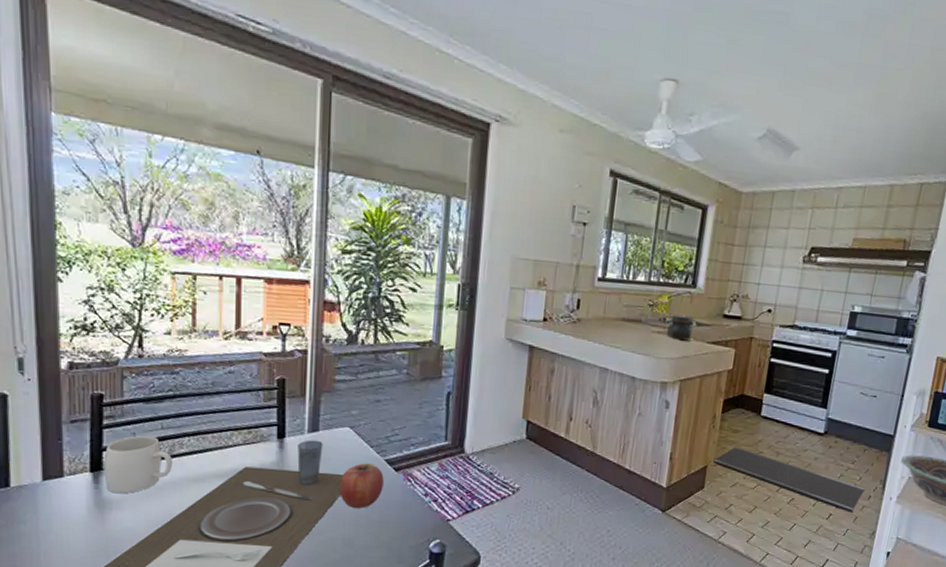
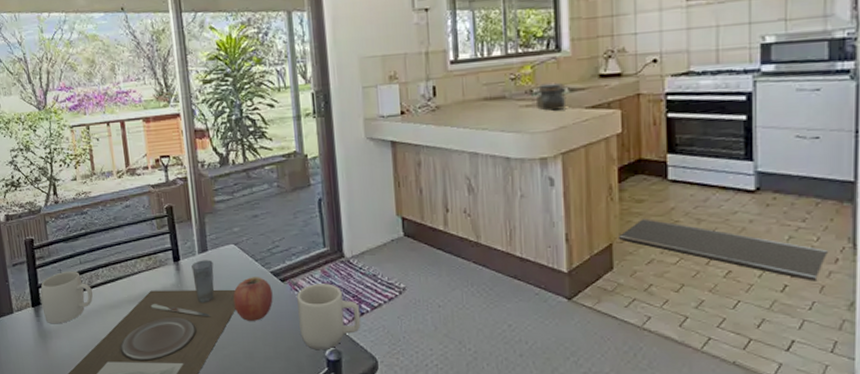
mug: none [406,476,472,543] -> present [297,283,361,351]

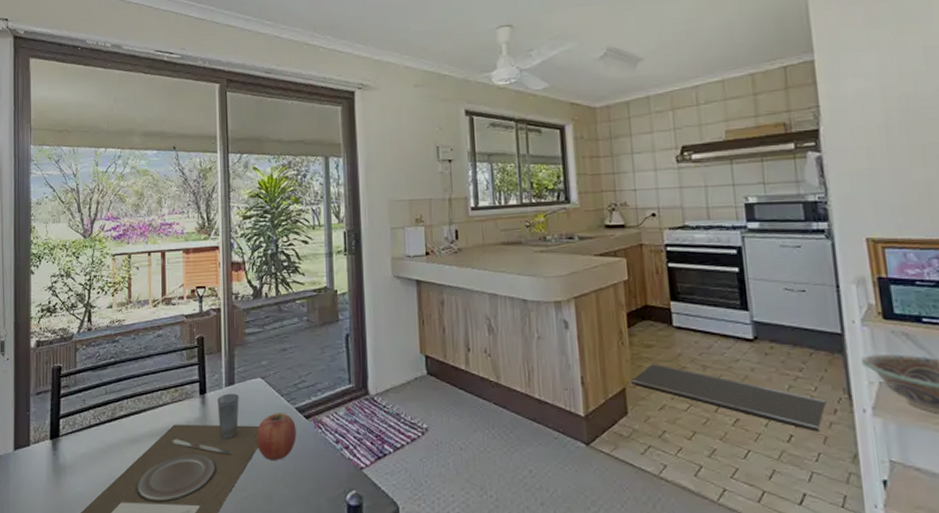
mug: present [40,271,93,324] -> none [60,401,114,459]
mug: present [297,283,361,351] -> none [320,422,383,494]
jar: present [535,82,567,111] -> none [548,231,577,257]

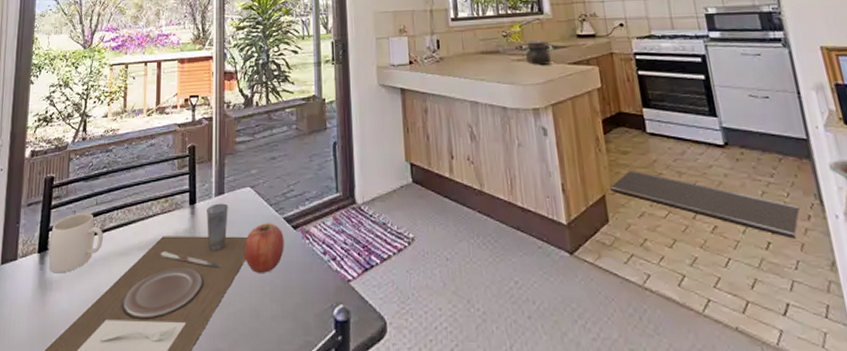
mug: none [60,401,114,459] -> present [48,212,103,274]
jar: none [548,231,577,257] -> present [524,40,551,65]

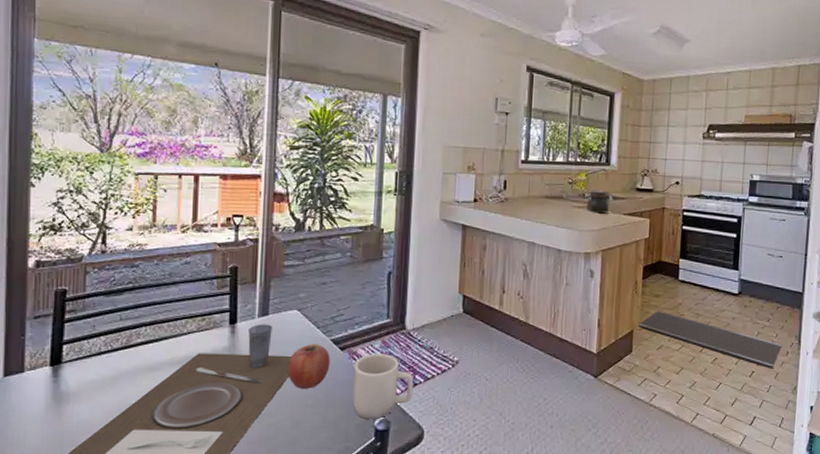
mug: present [48,212,103,274] -> none [63,327,129,386]
mug: none [308,232,371,309] -> present [352,353,414,420]

